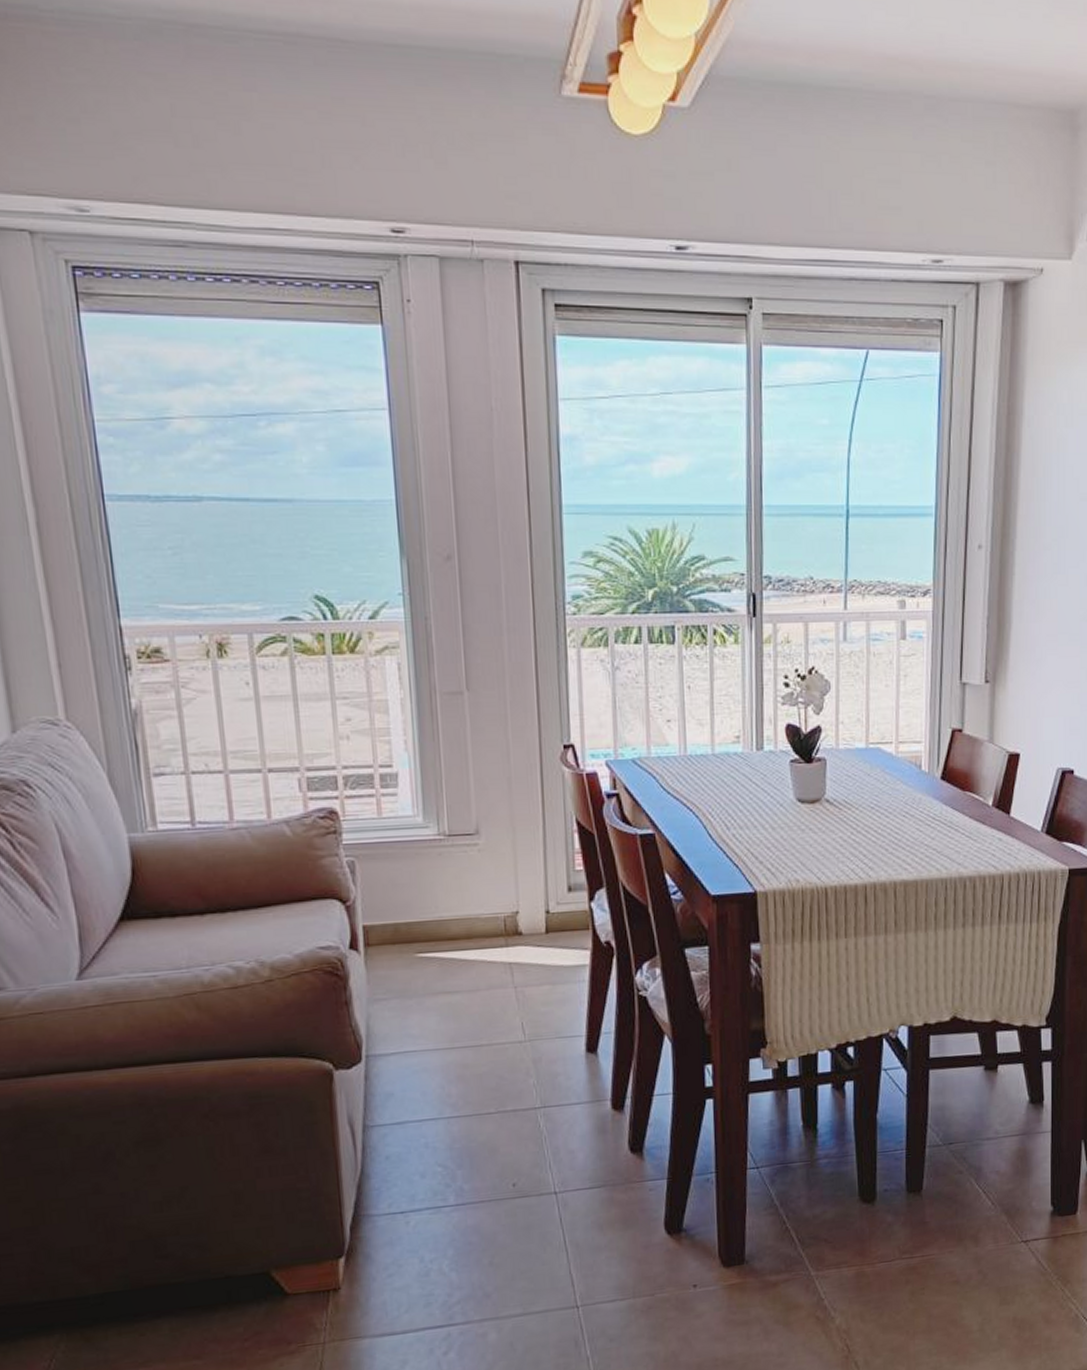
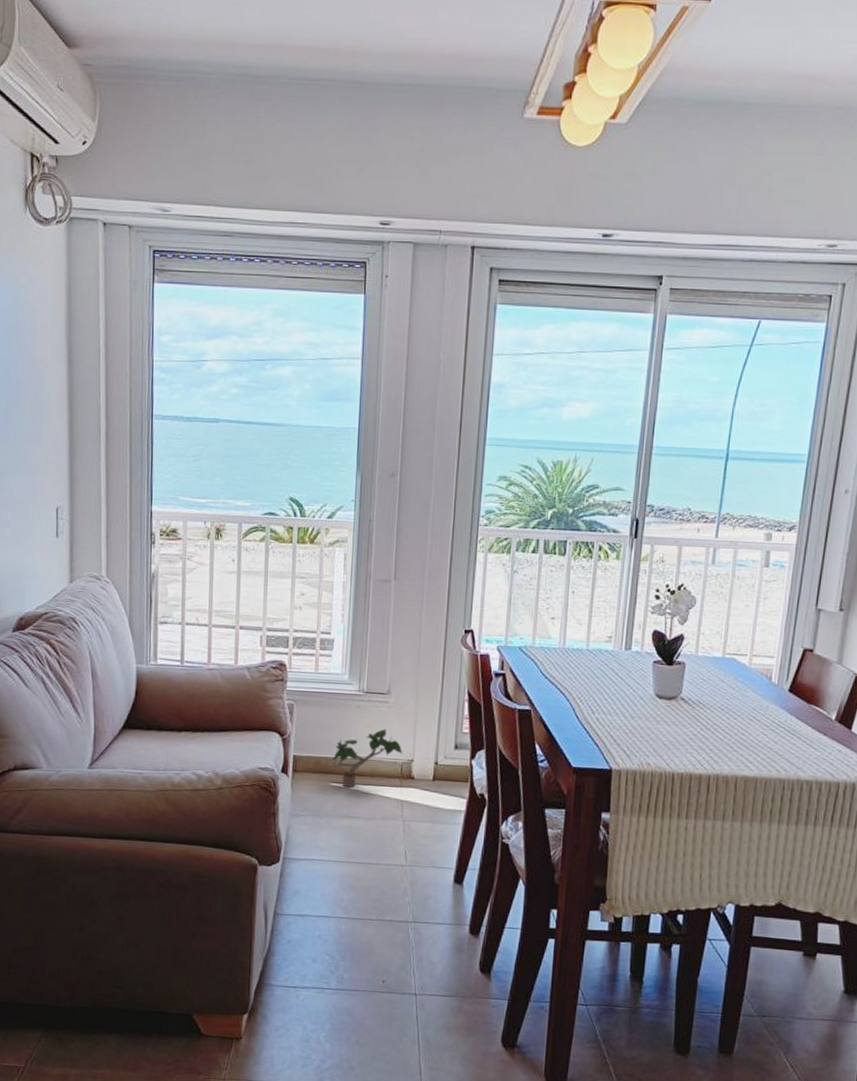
potted plant: none [414,877,505,957] -> present [331,728,403,788]

